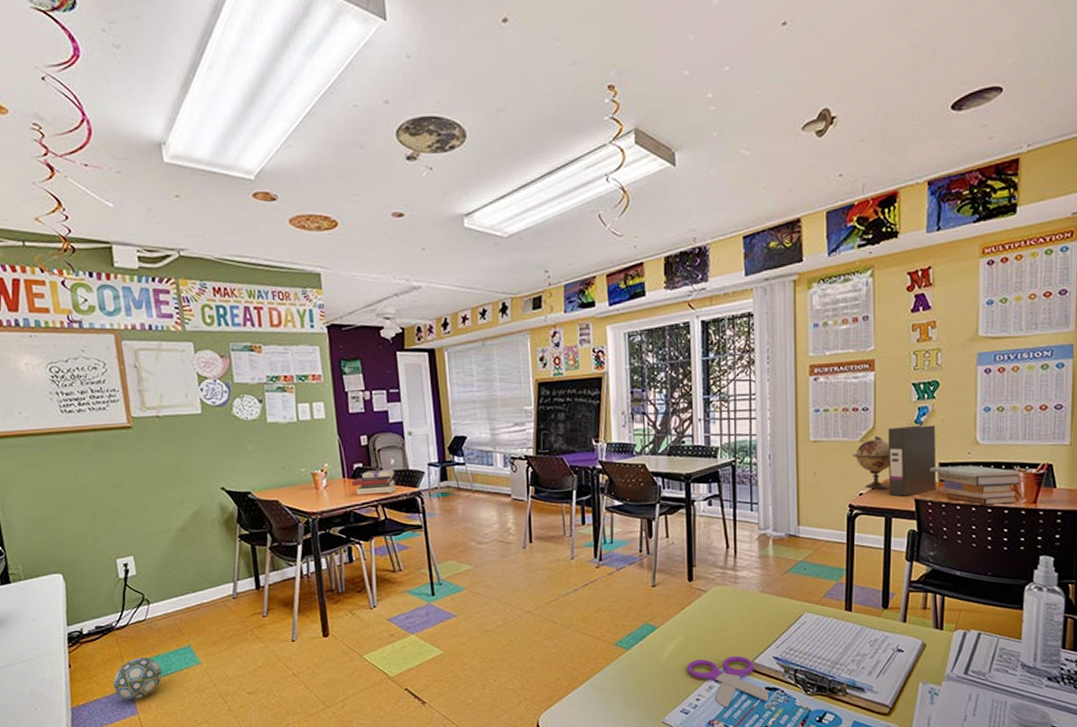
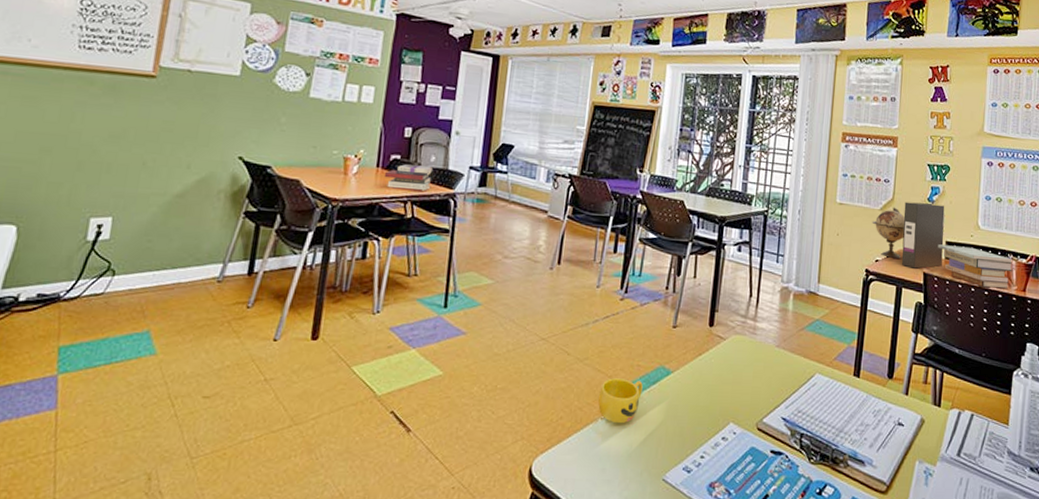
ball: present [112,657,163,700] -> none [35,337,105,391]
cup: none [589,639,631,679] -> present [597,378,643,424]
scissors: present [686,656,770,708] -> none [695,412,774,469]

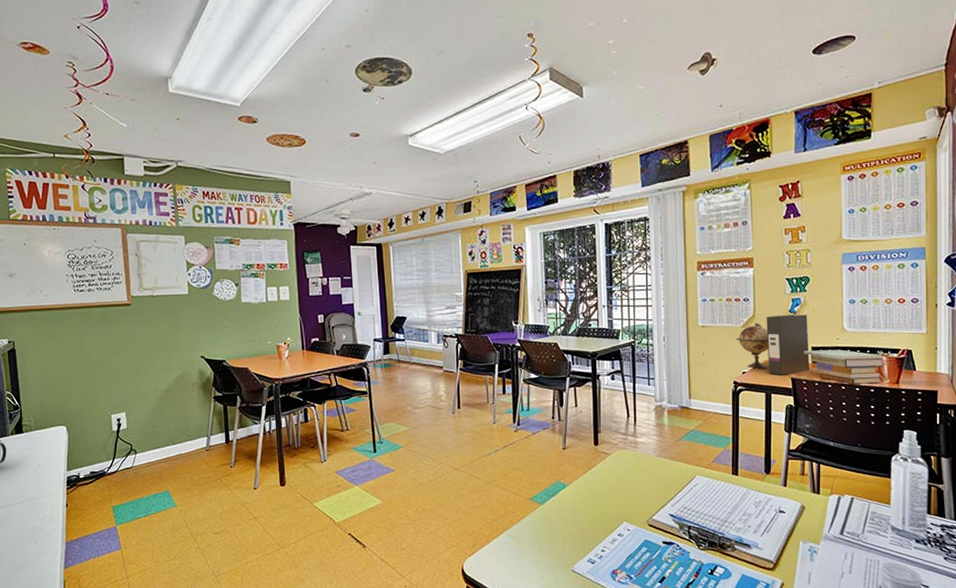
books: present [384,164,432,192] -> none [309,344,347,366]
cup: present [597,378,643,424] -> none [508,494,544,530]

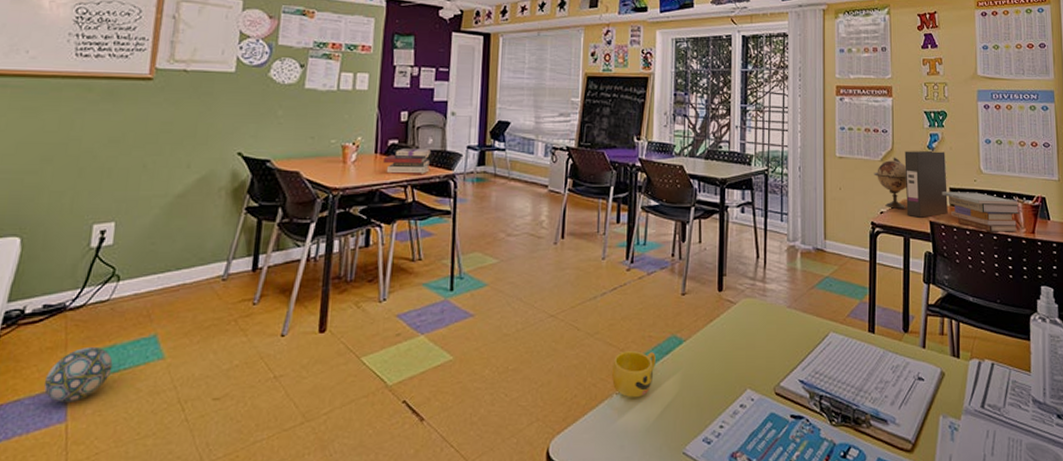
ball: none [101,499,144,537] -> present [43,346,113,403]
books: none [309,344,347,366] -> present [382,148,430,175]
cup: none [508,494,544,530] -> present [611,351,656,398]

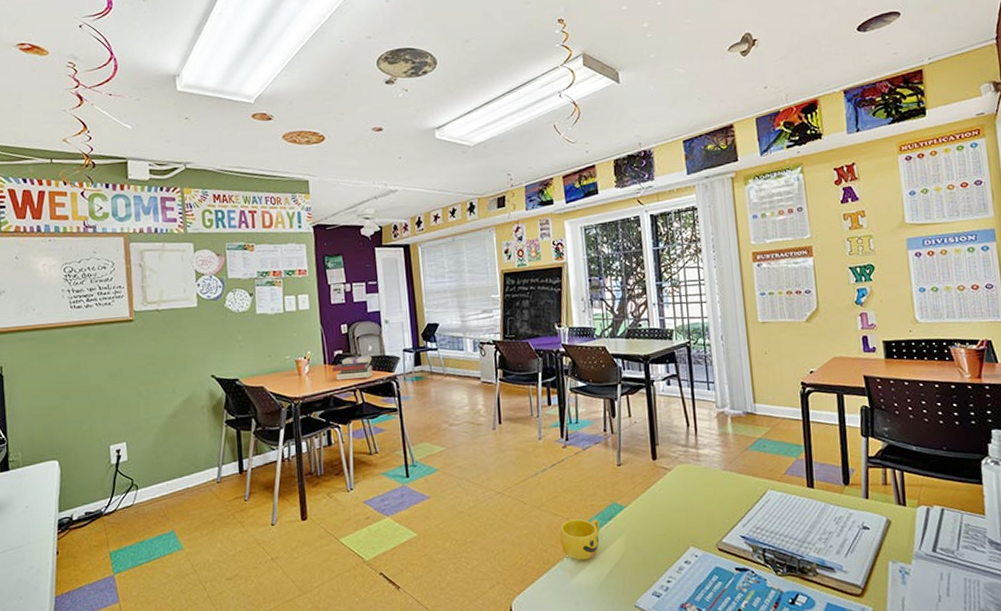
ball: present [43,346,113,403] -> none [97,542,146,588]
globe: present [873,157,907,209] -> none [799,316,837,367]
binder: present [904,150,948,218] -> none [831,305,883,374]
books: present [942,191,1020,232] -> none [874,342,963,381]

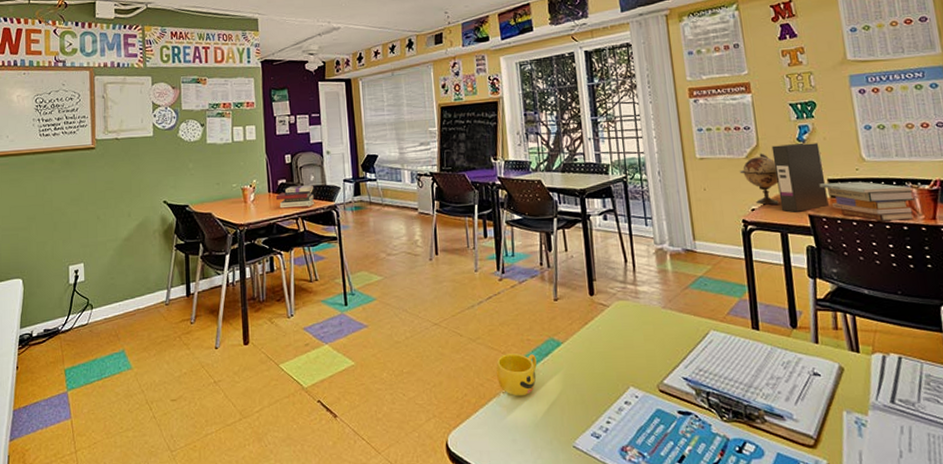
globe: none [799,316,837,367] -> present [739,153,780,205]
binder: none [831,305,883,374] -> present [771,142,829,212]
books: none [874,342,963,381] -> present [819,181,915,222]

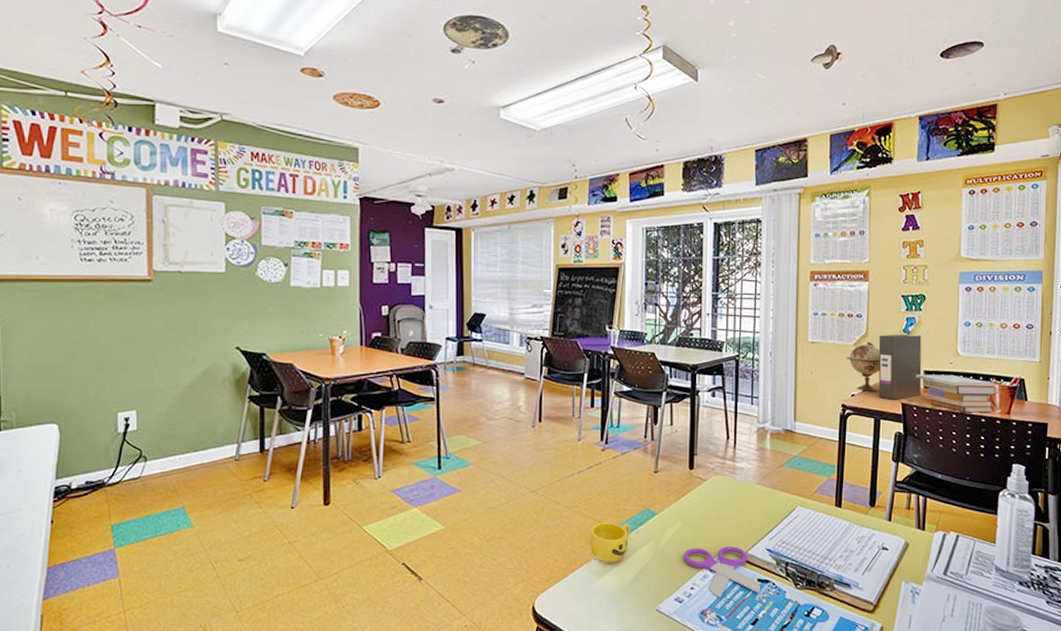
books: present [275,185,315,209] -> none [368,341,413,365]
scissors: none [594,376,683,432] -> present [683,546,761,598]

